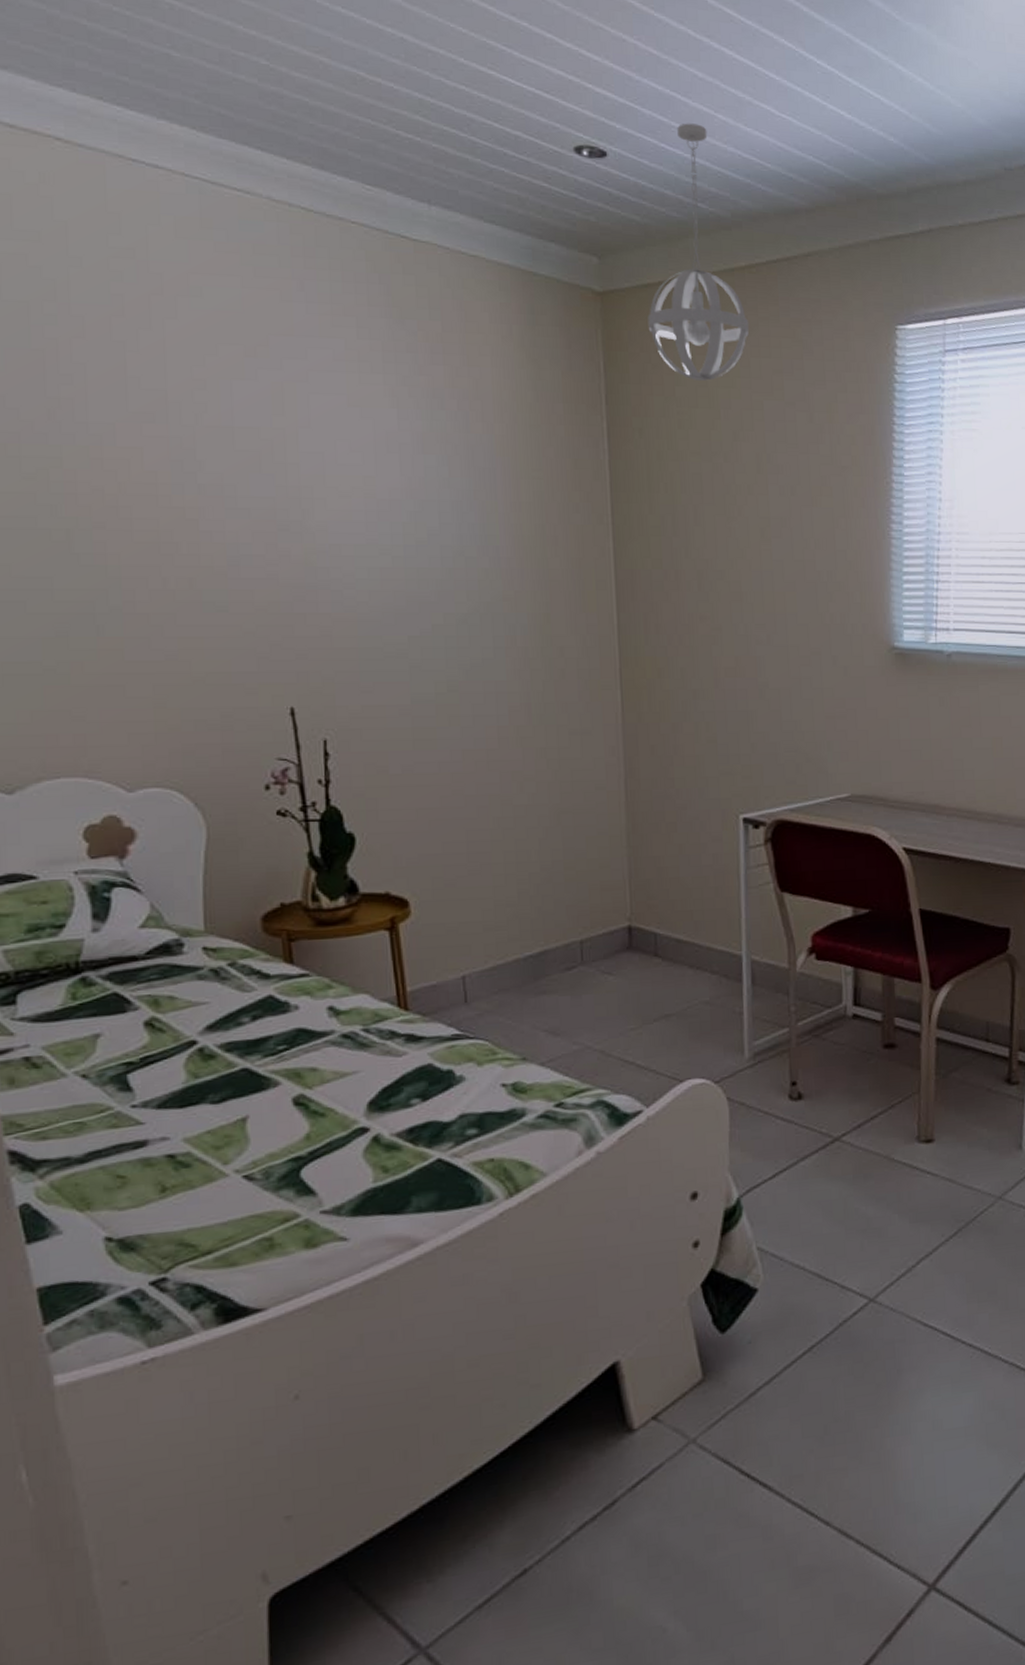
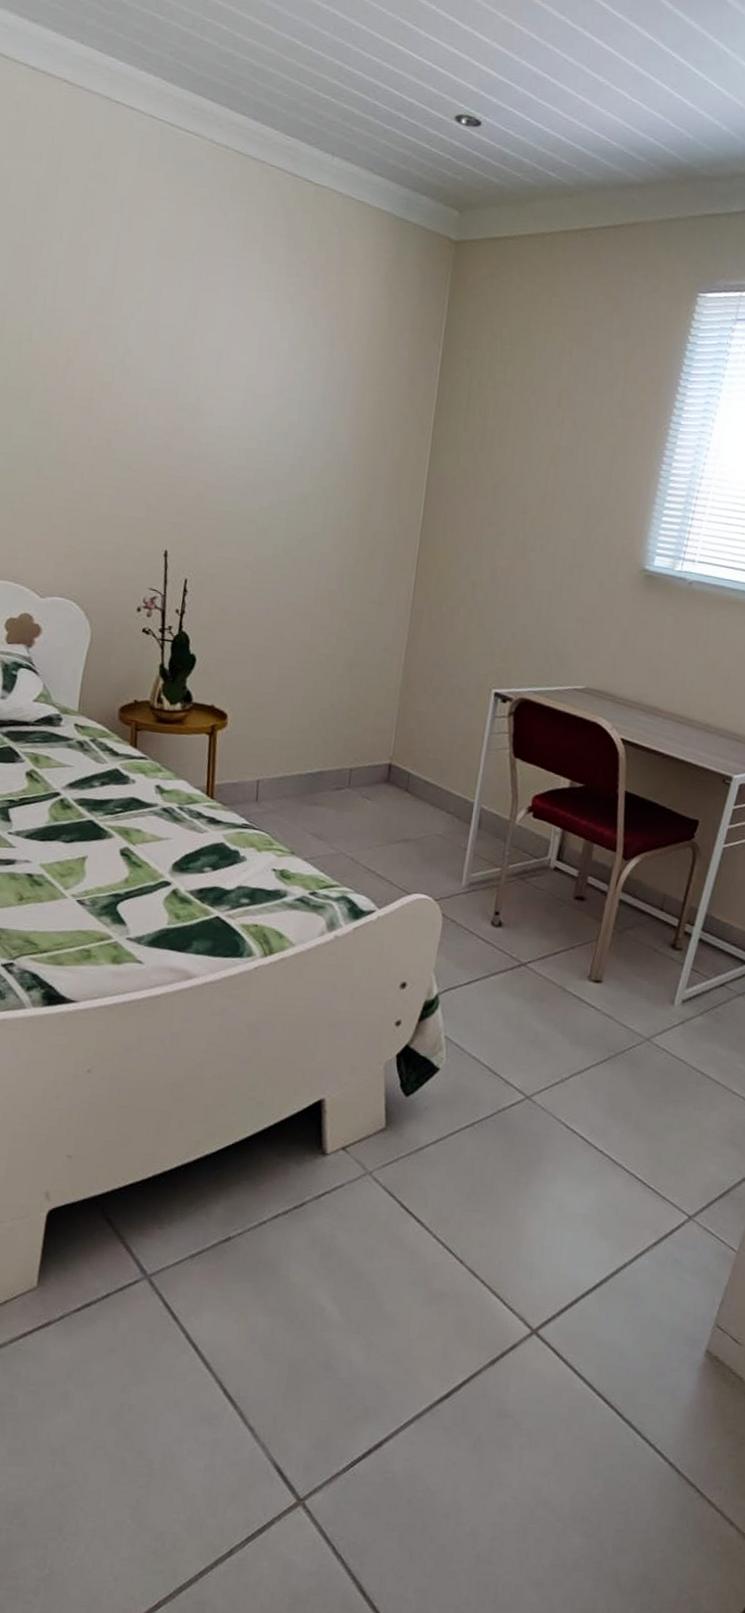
pendant light: present [648,123,750,381] -> none [489,101,574,325]

